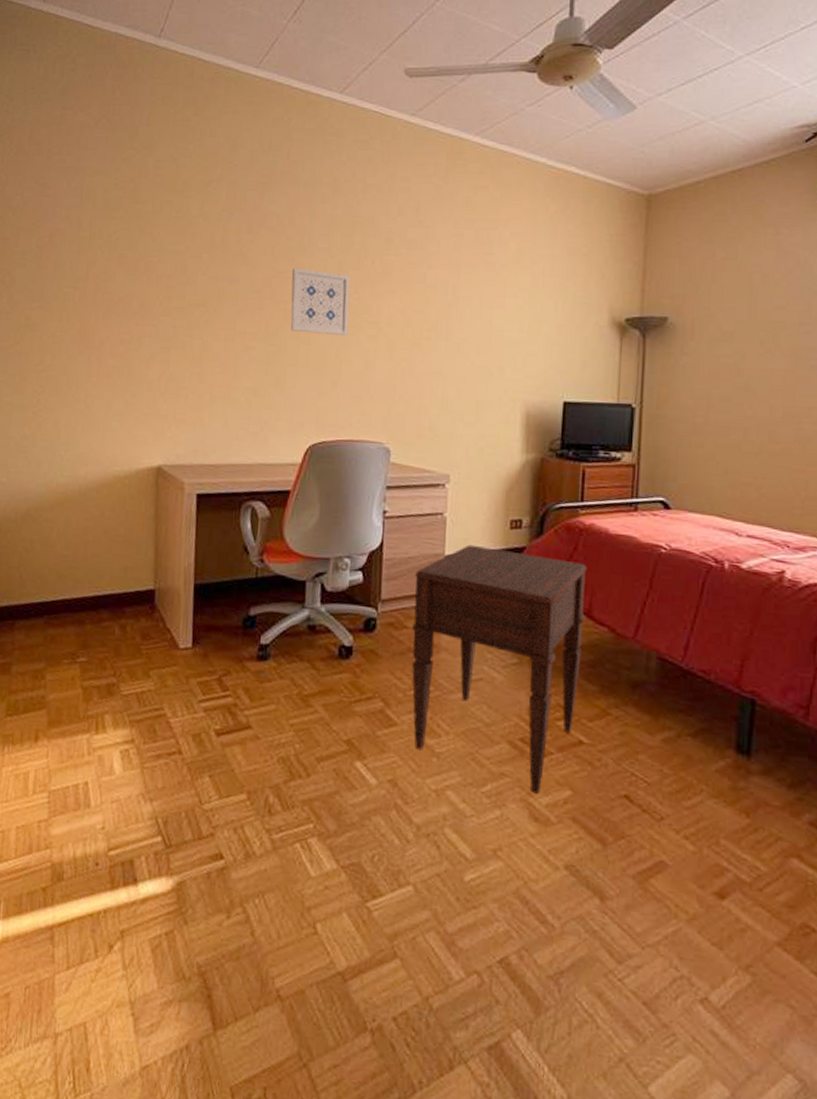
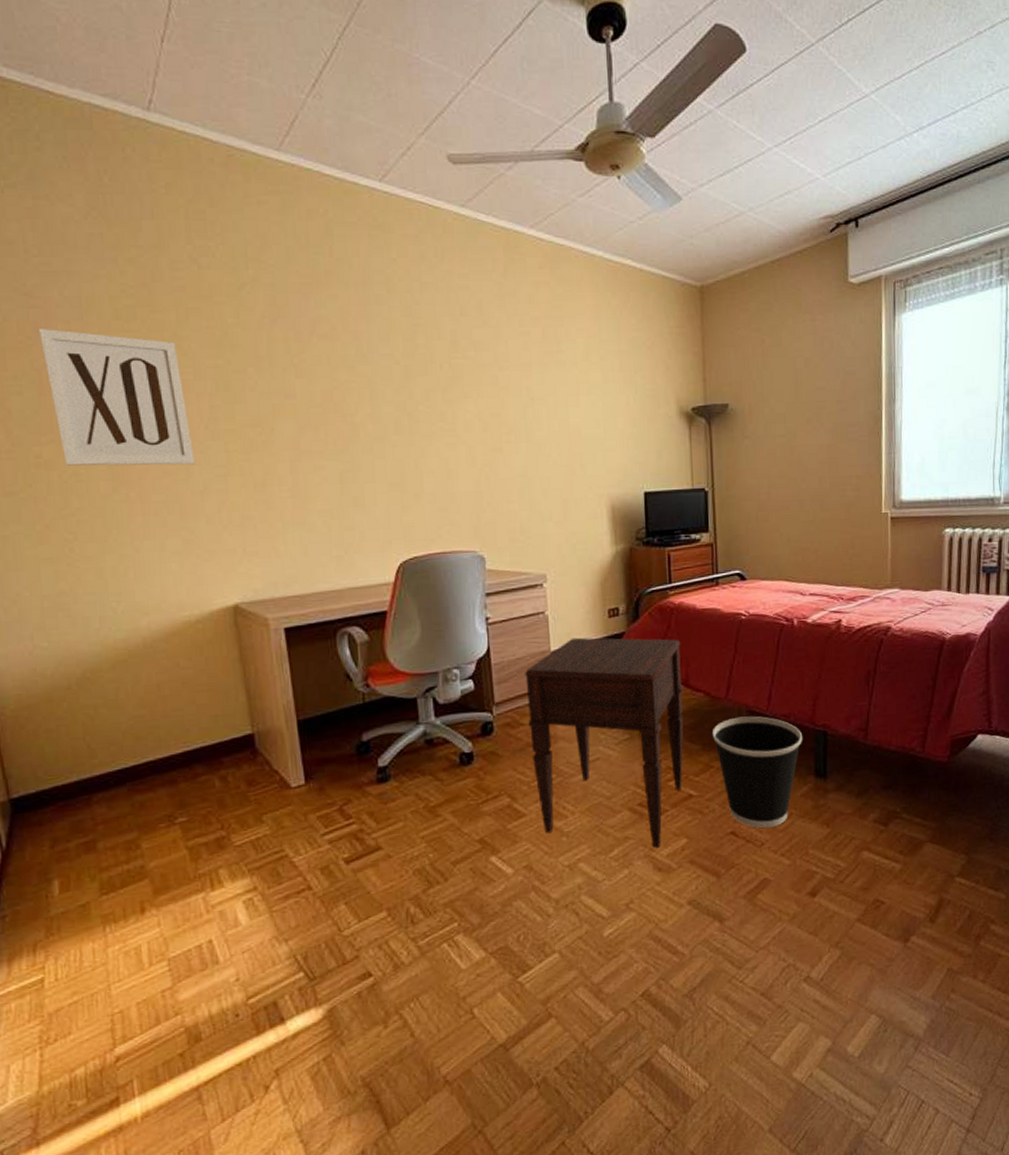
wall art: none [46,212,148,336] -> present [39,327,195,466]
wall art: present [290,268,350,336] -> none [353,377,425,447]
wastebasket: none [613,662,725,802] -> present [711,716,803,829]

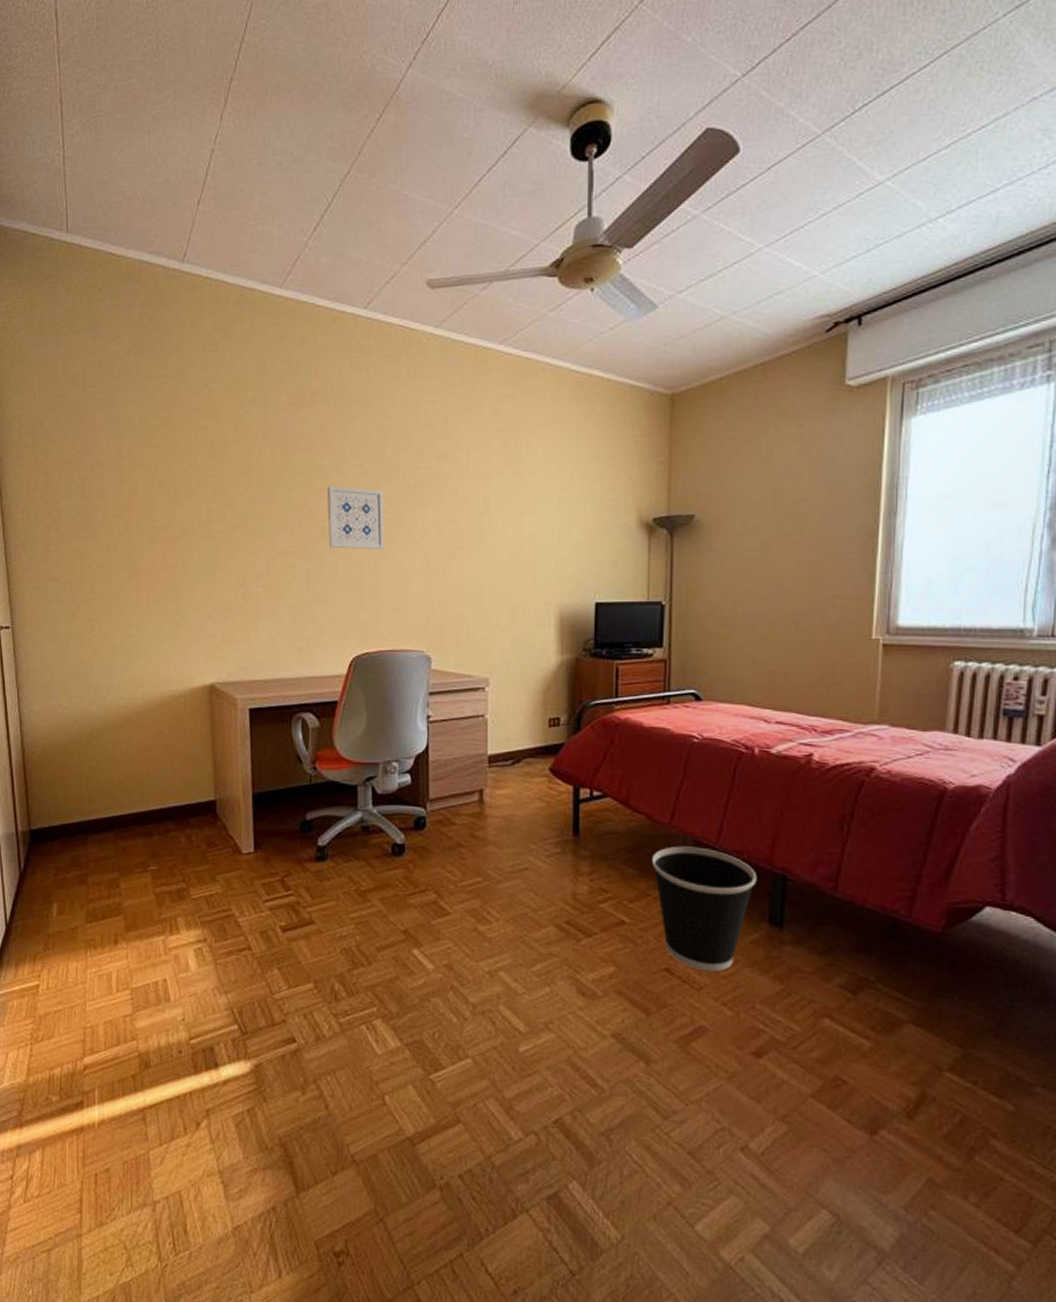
wall art: present [39,327,195,466] -> none [87,444,191,560]
wall art: none [353,377,425,447] -> present [326,486,385,550]
nightstand: present [524,637,684,848] -> none [459,743,624,971]

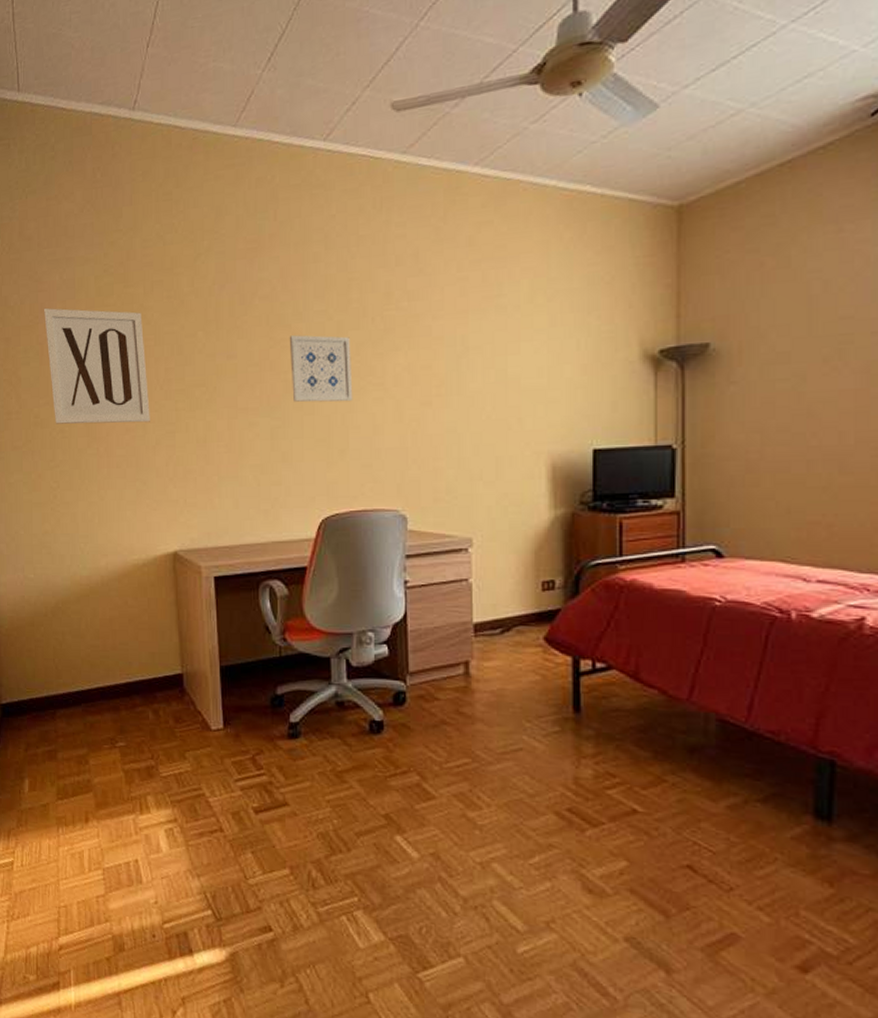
wall art: none [87,444,191,560] -> present [44,307,150,424]
wastebasket: present [651,846,757,972] -> none [667,725,798,871]

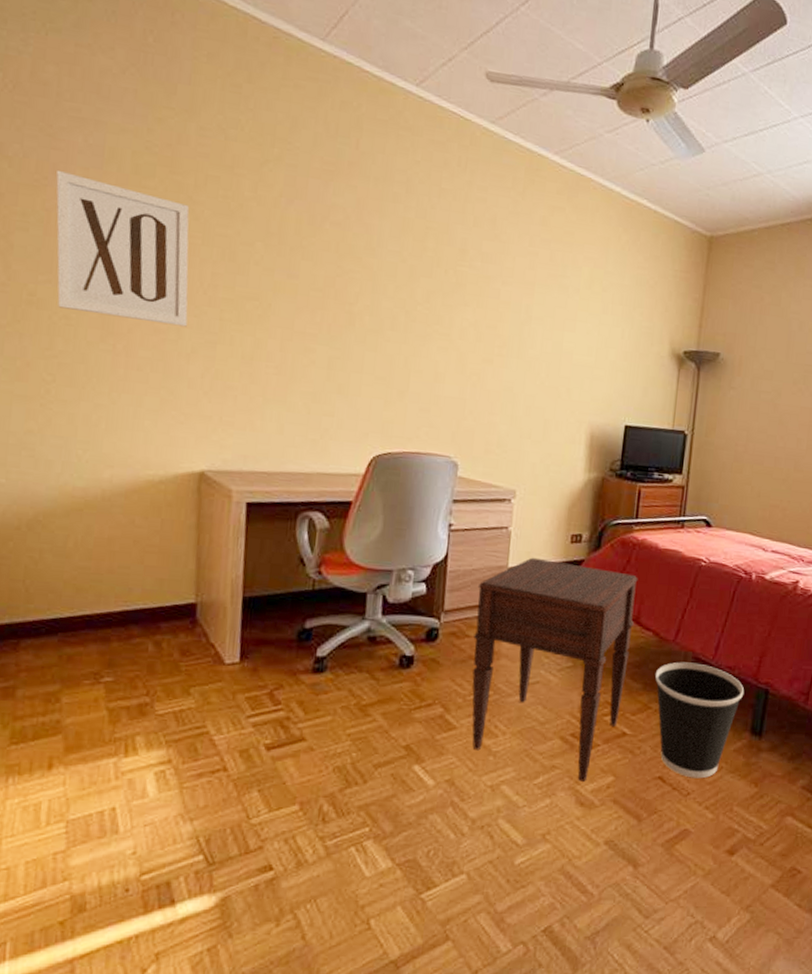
wall art: present [289,335,353,403] -> none [355,269,421,346]
nightstand: none [442,610,631,865] -> present [472,557,638,782]
wastebasket: none [667,725,798,871] -> present [654,662,745,779]

